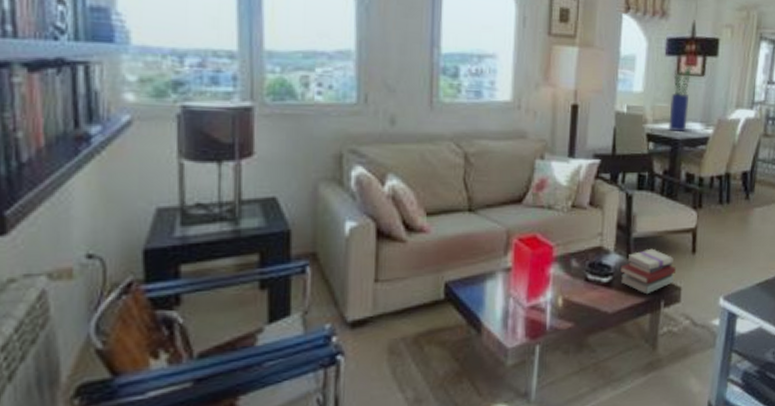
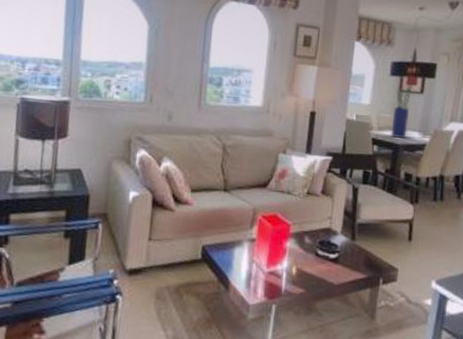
books: present [620,248,677,295] -> none [346,233,395,272]

